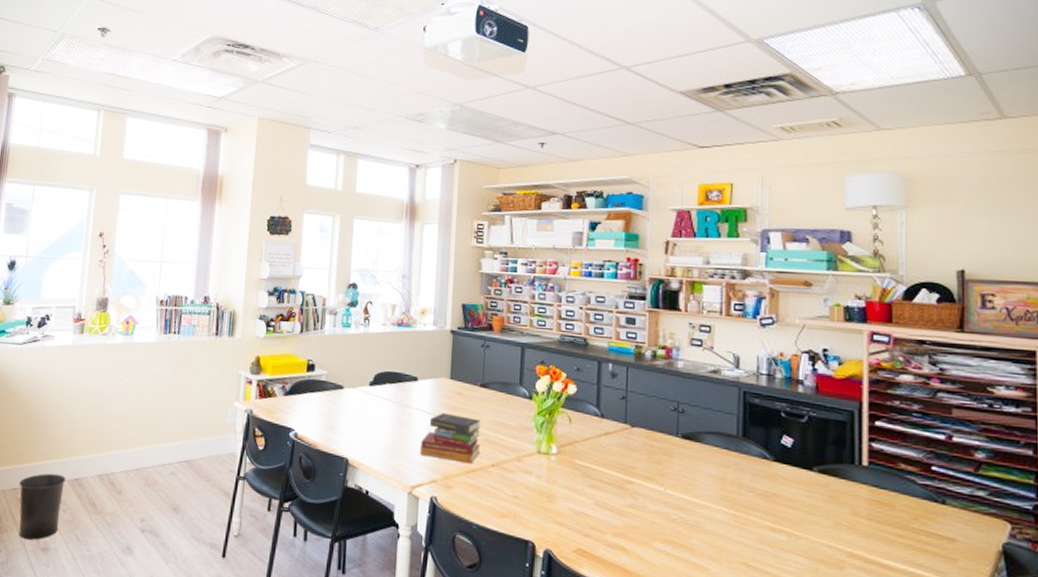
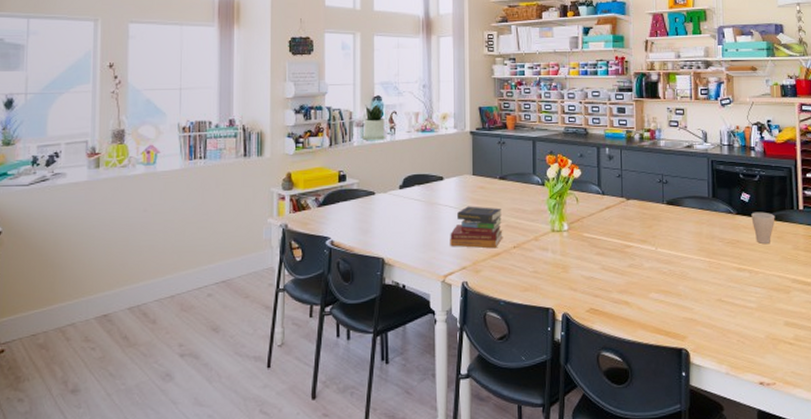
waste bin: present [19,473,66,540] -> none [38,313,93,384]
planter: none [334,292,359,332] -> present [362,104,386,141]
cup: none [794,461,828,504] -> present [751,212,775,245]

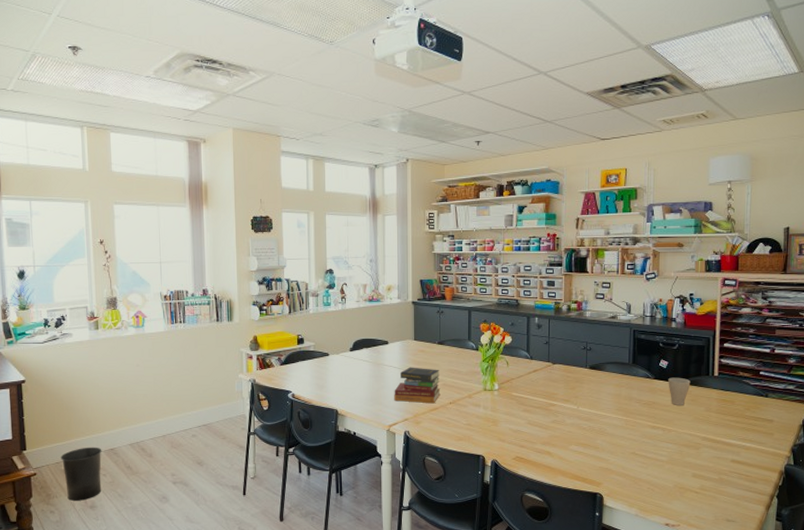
waste bin: none [38,313,93,384] -> present [61,447,102,501]
planter: present [362,104,386,141] -> none [317,277,338,309]

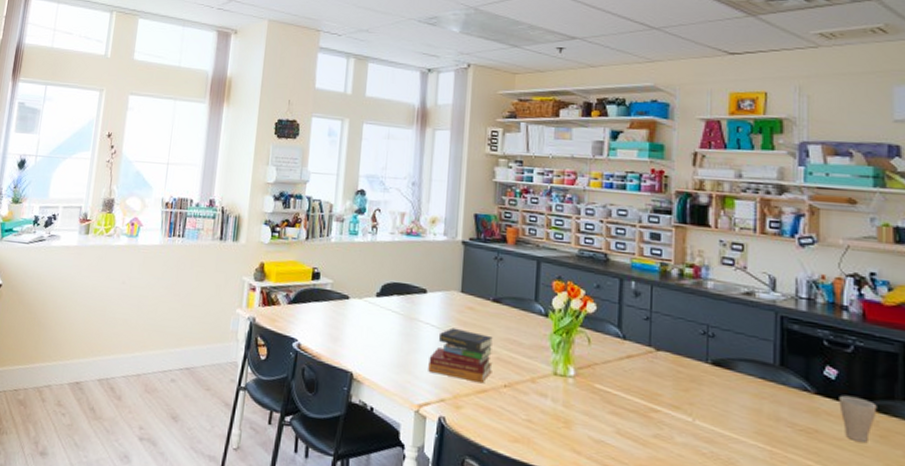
waste bin: present [61,447,102,501] -> none [18,375,67,443]

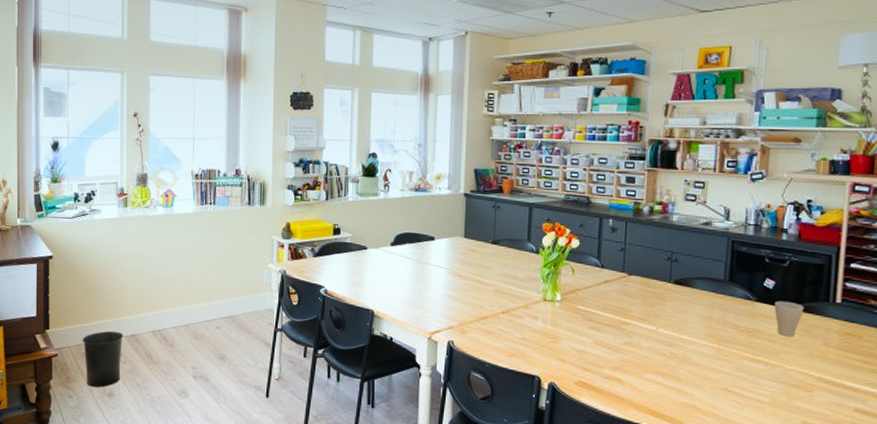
waste bin: none [18,375,67,443] -> present [82,330,124,387]
planter: none [341,198,367,240] -> present [357,161,380,198]
books: present [428,327,493,384] -> none [438,267,492,312]

